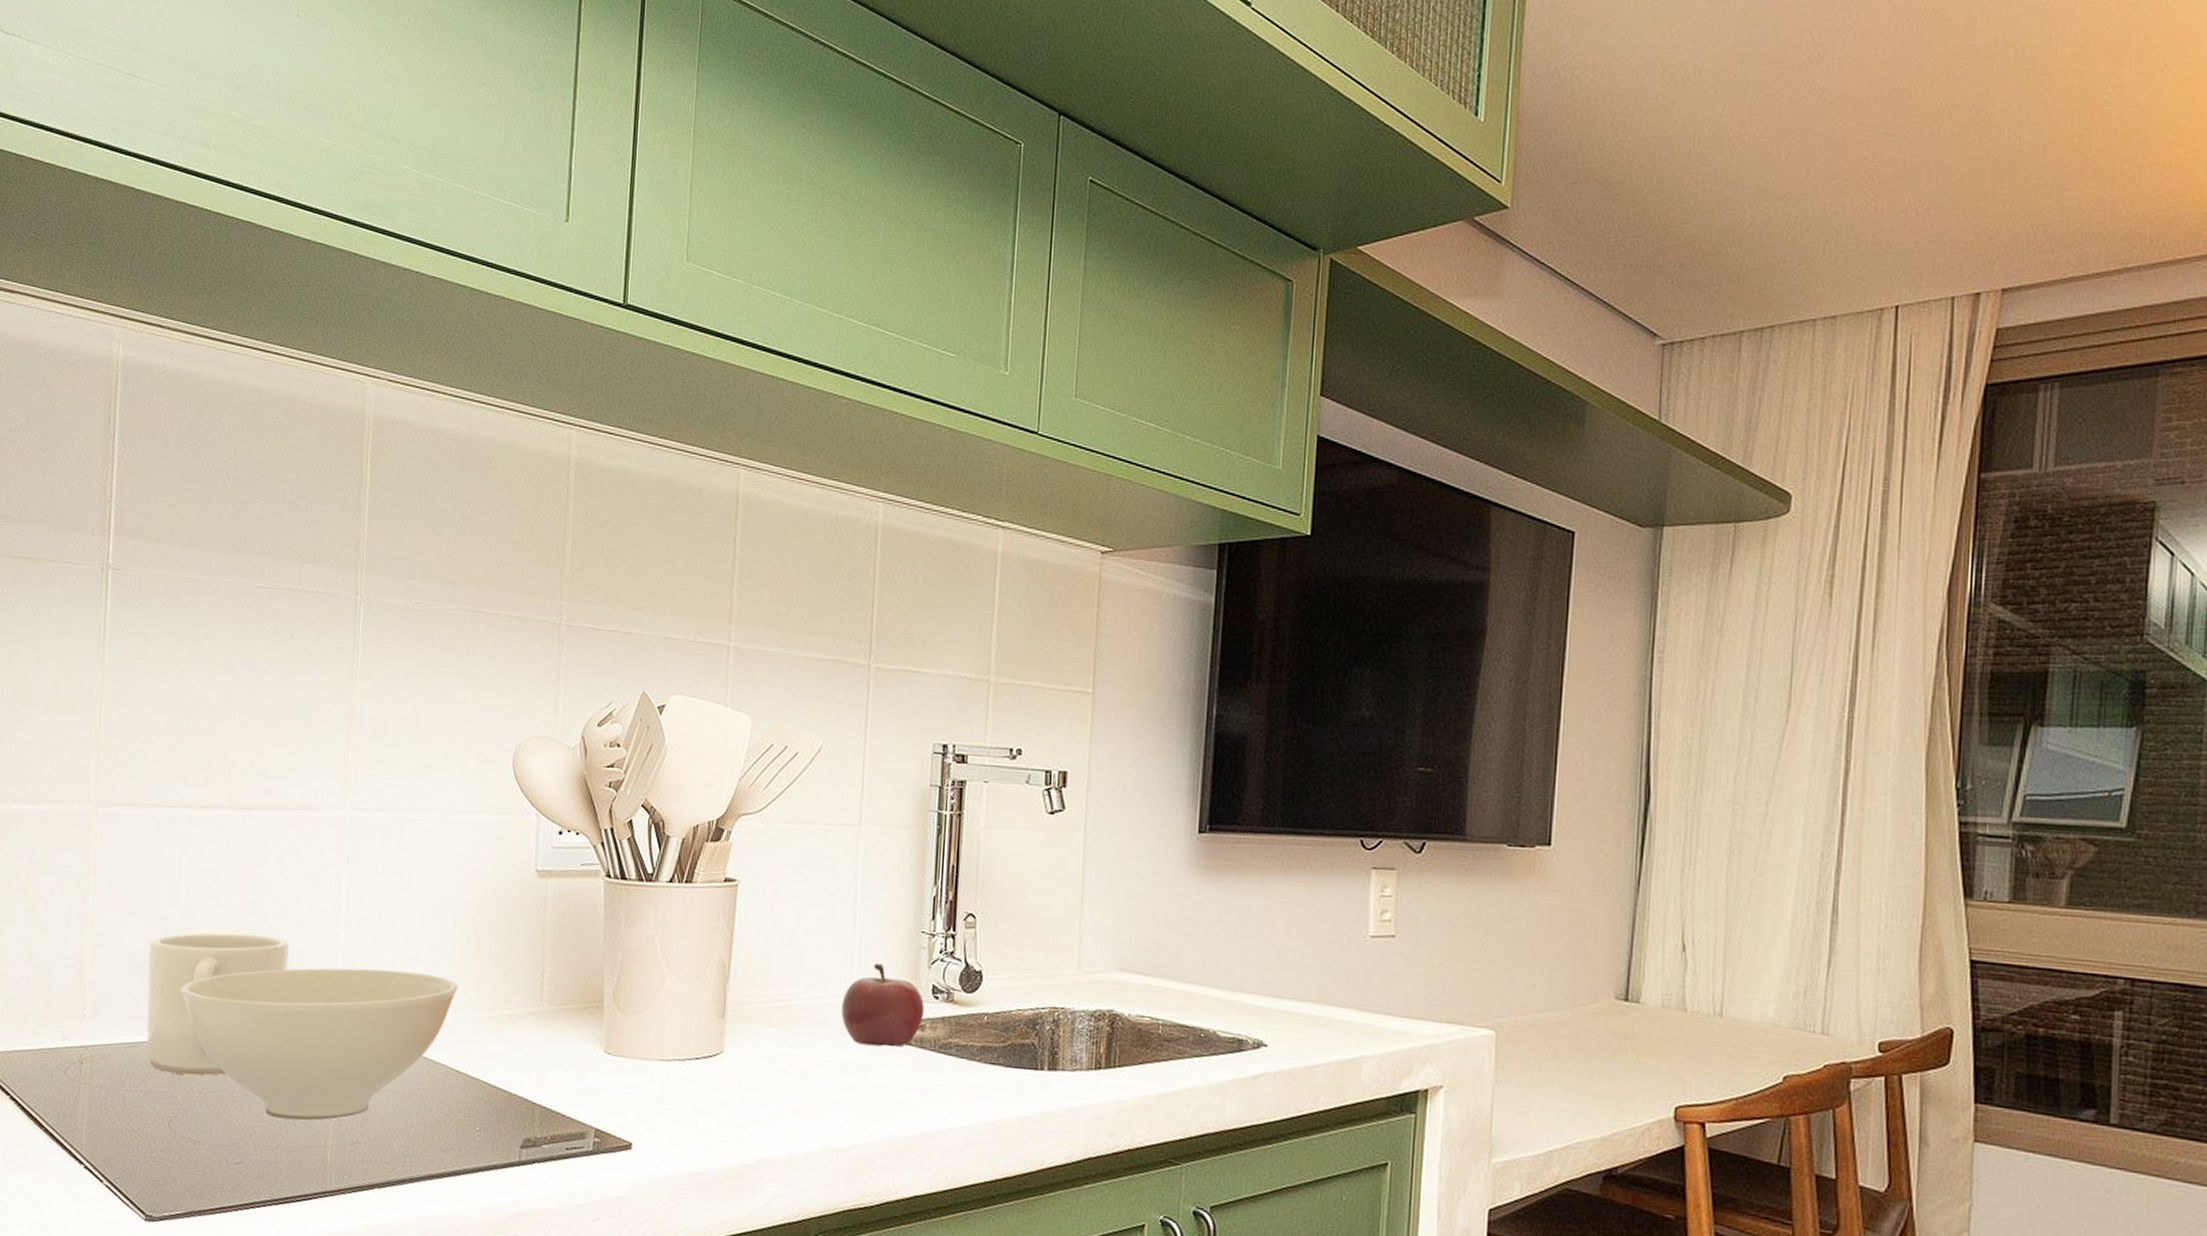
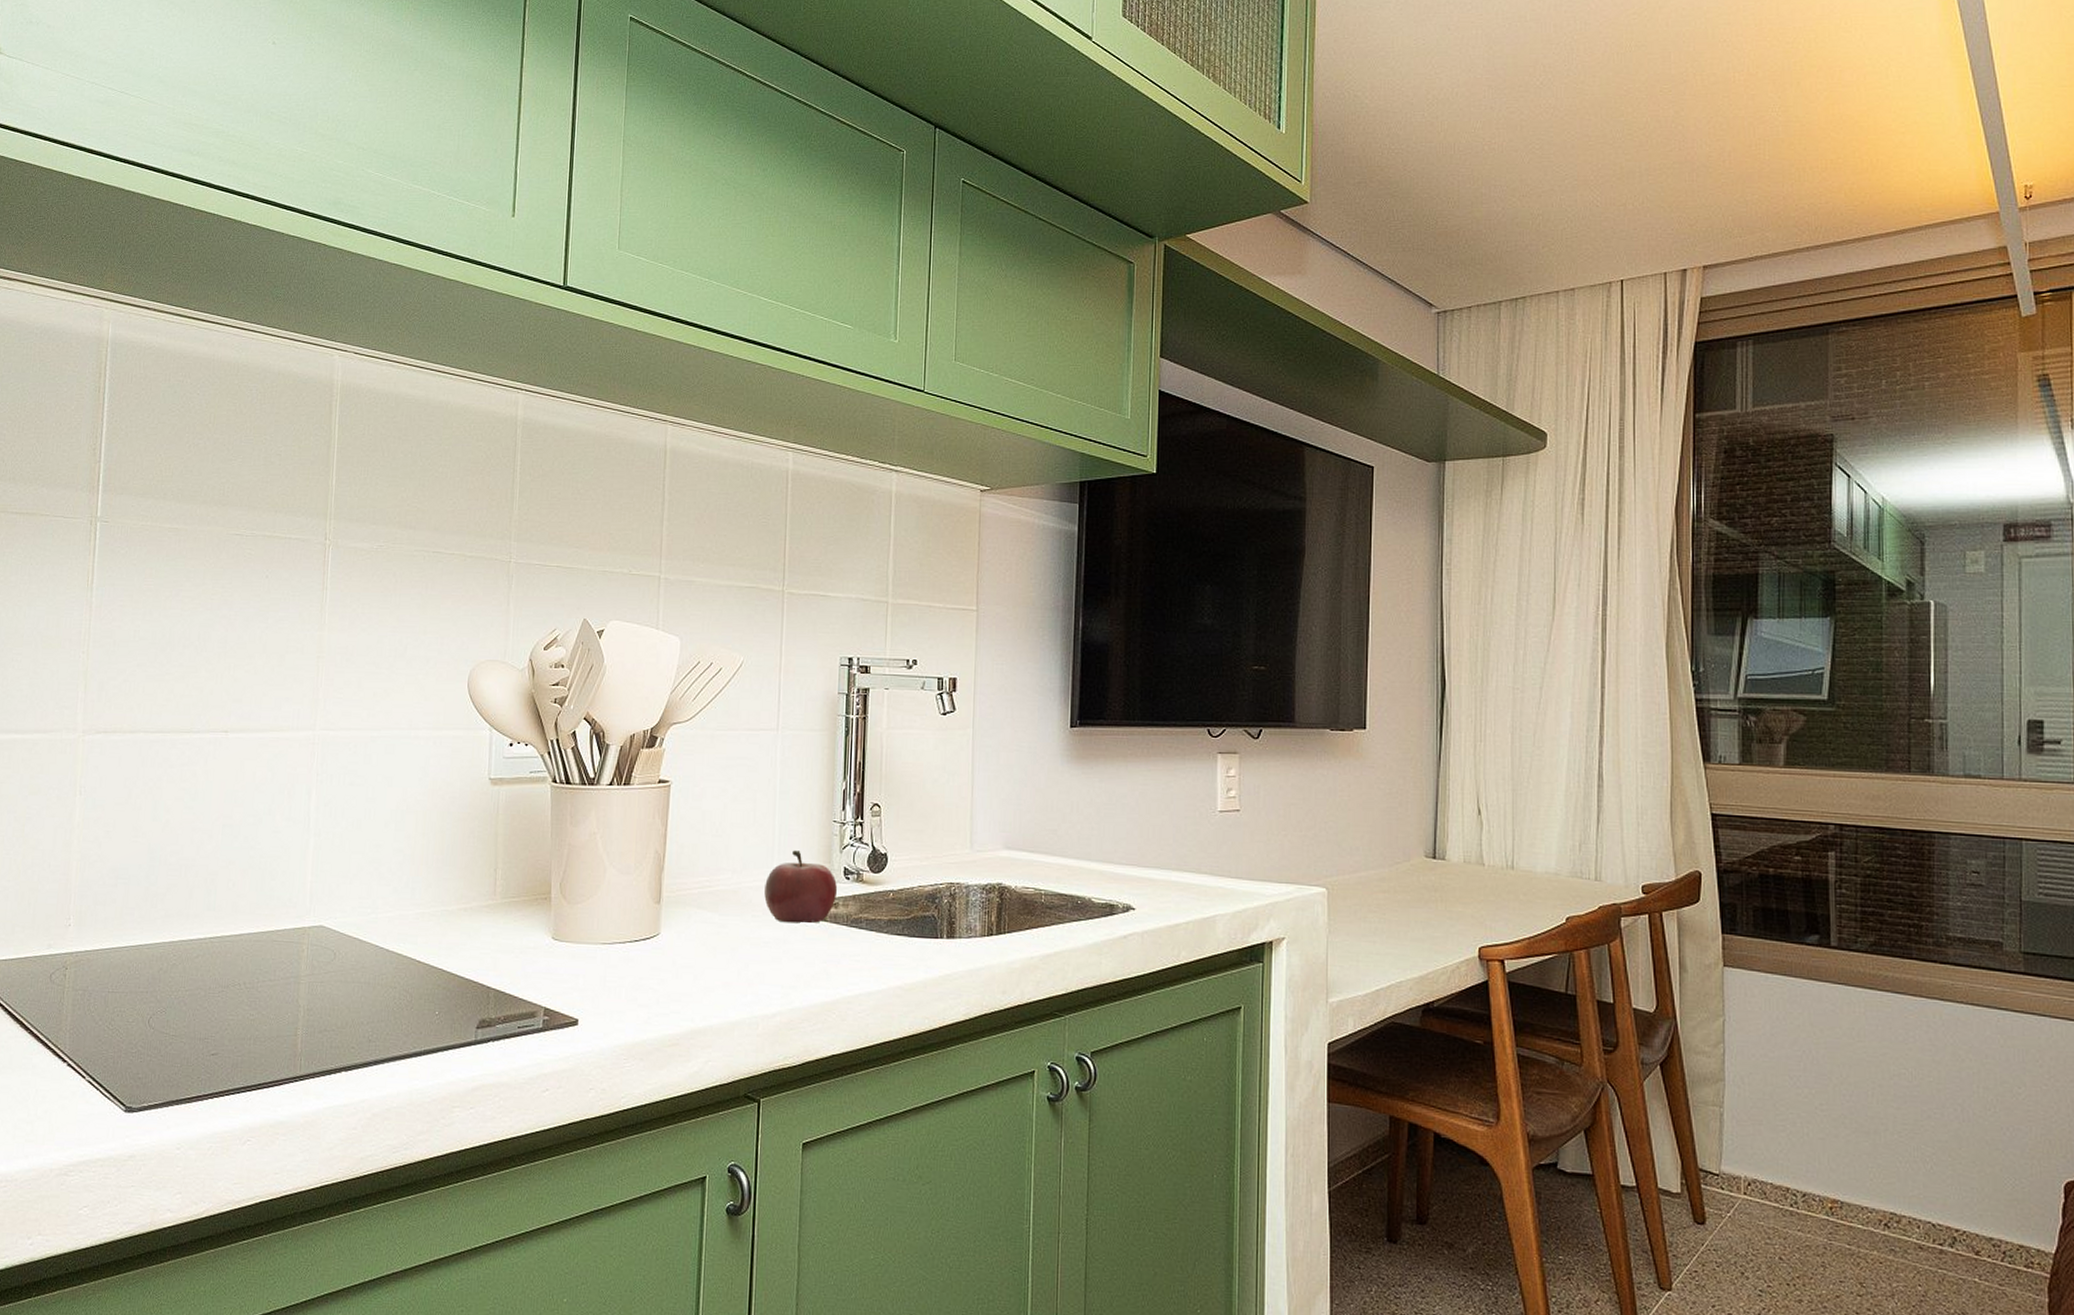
mug: present [146,933,289,1076] -> none [128,844,263,975]
bowl: present [180,968,459,1121] -> none [160,872,419,1013]

